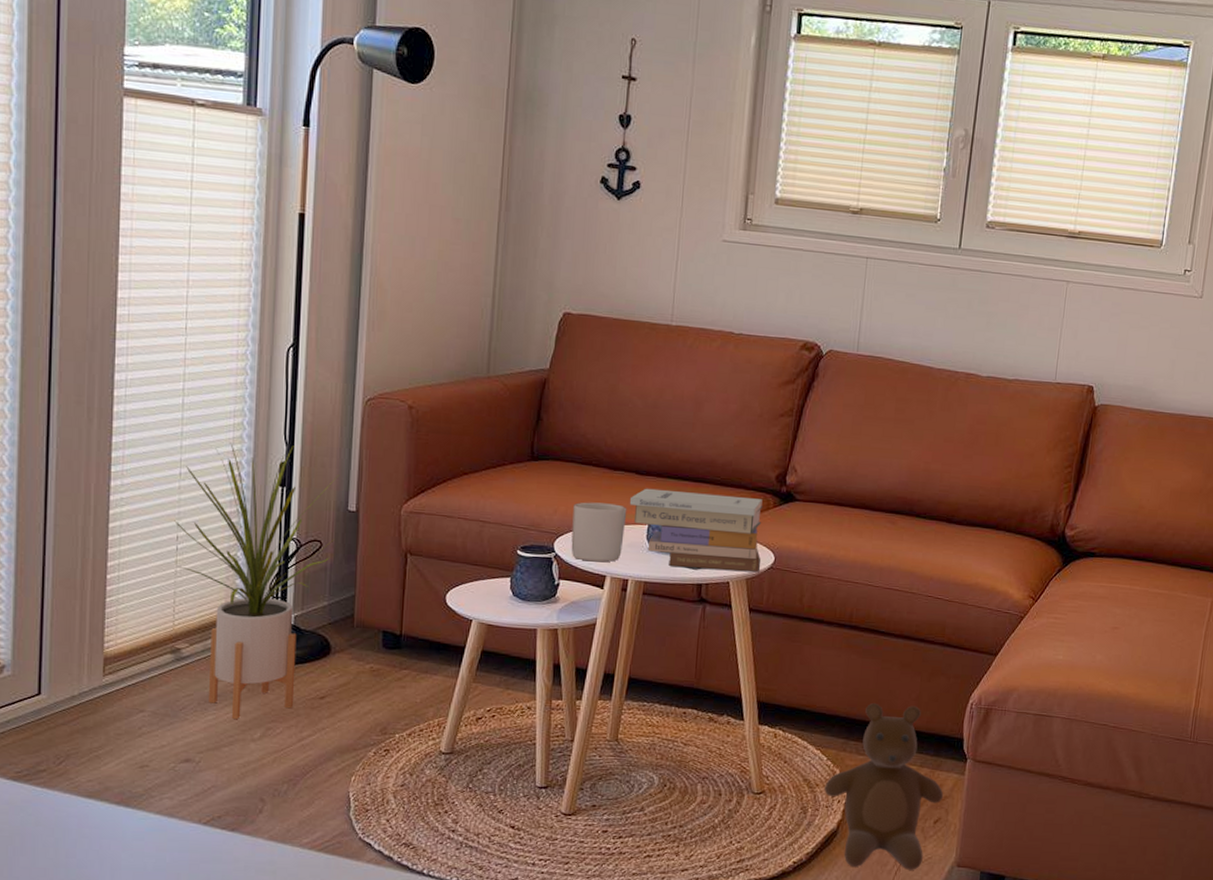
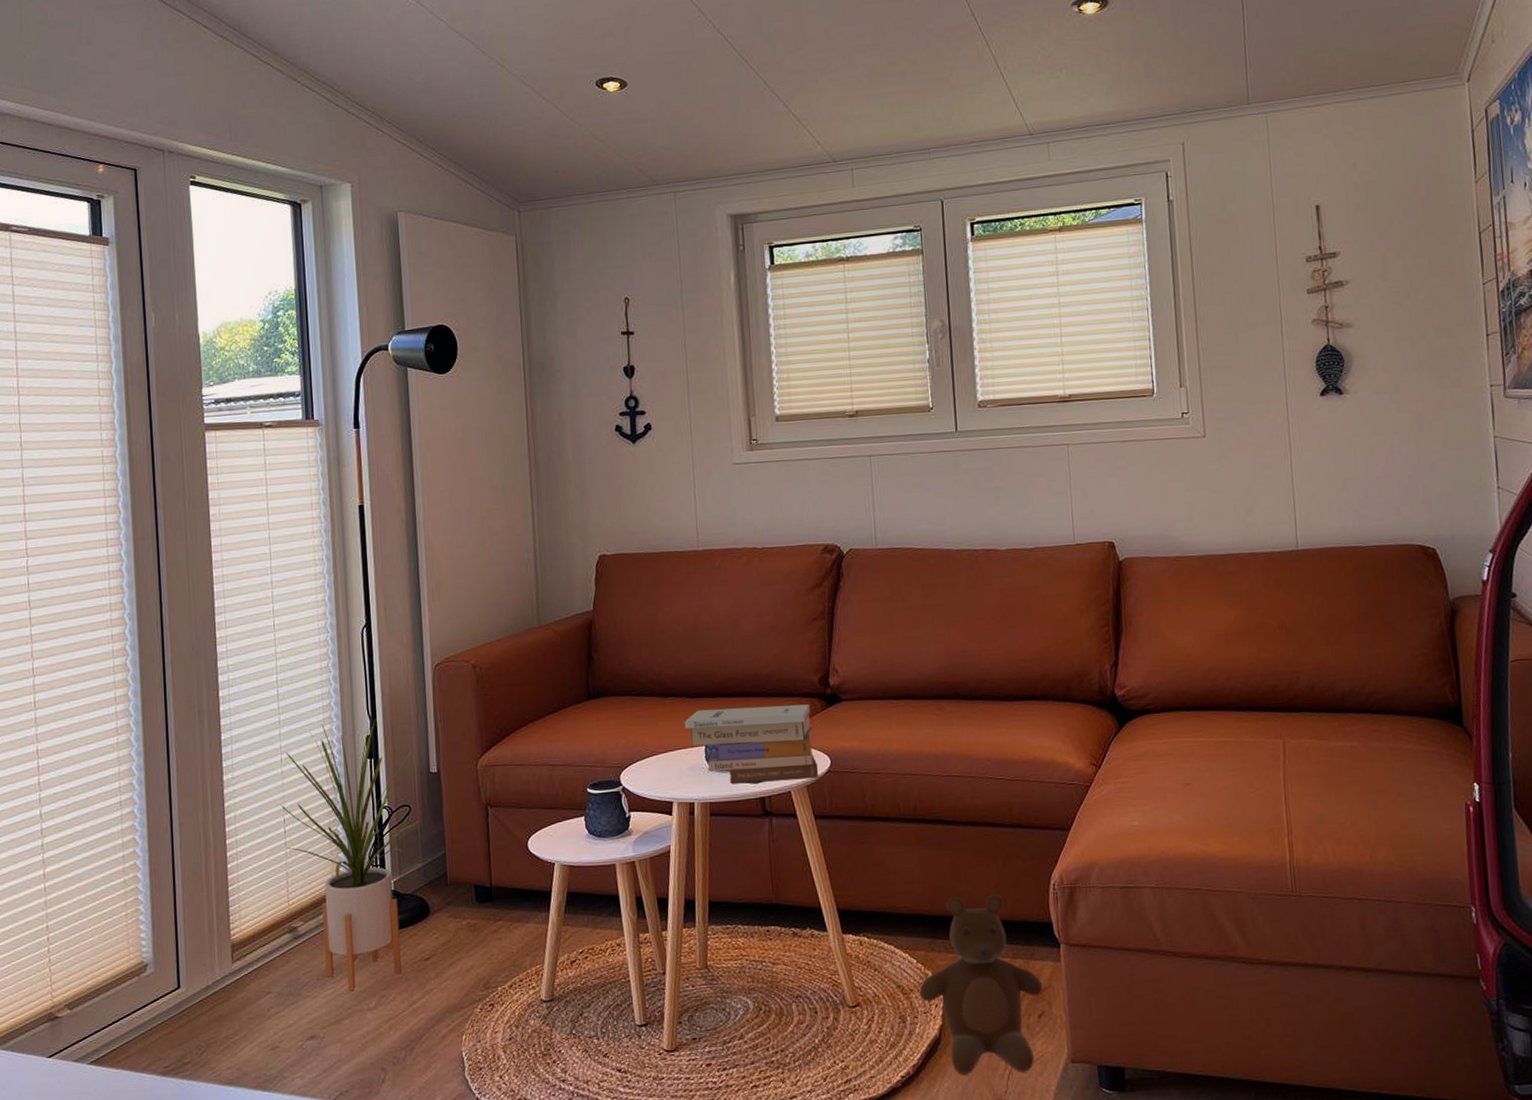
mug: present [571,502,627,562] -> none [633,730,685,790]

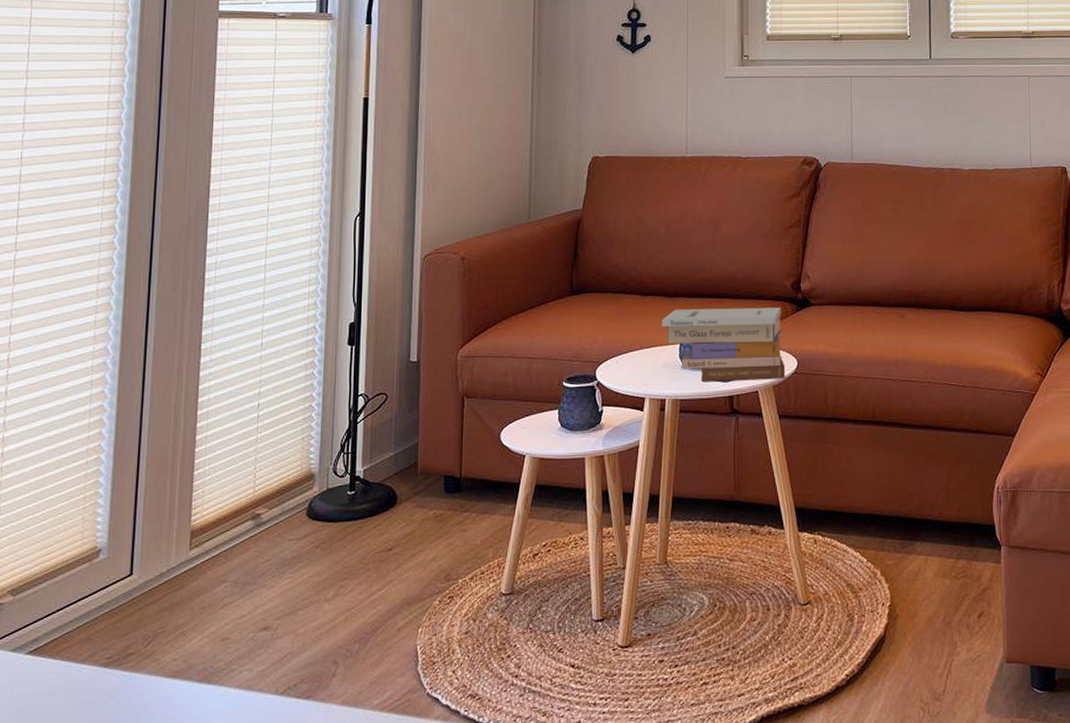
house plant: present [280,718,421,991] -> none [256,306,402,581]
teddy bear: present [919,894,1043,1076] -> none [868,496,984,675]

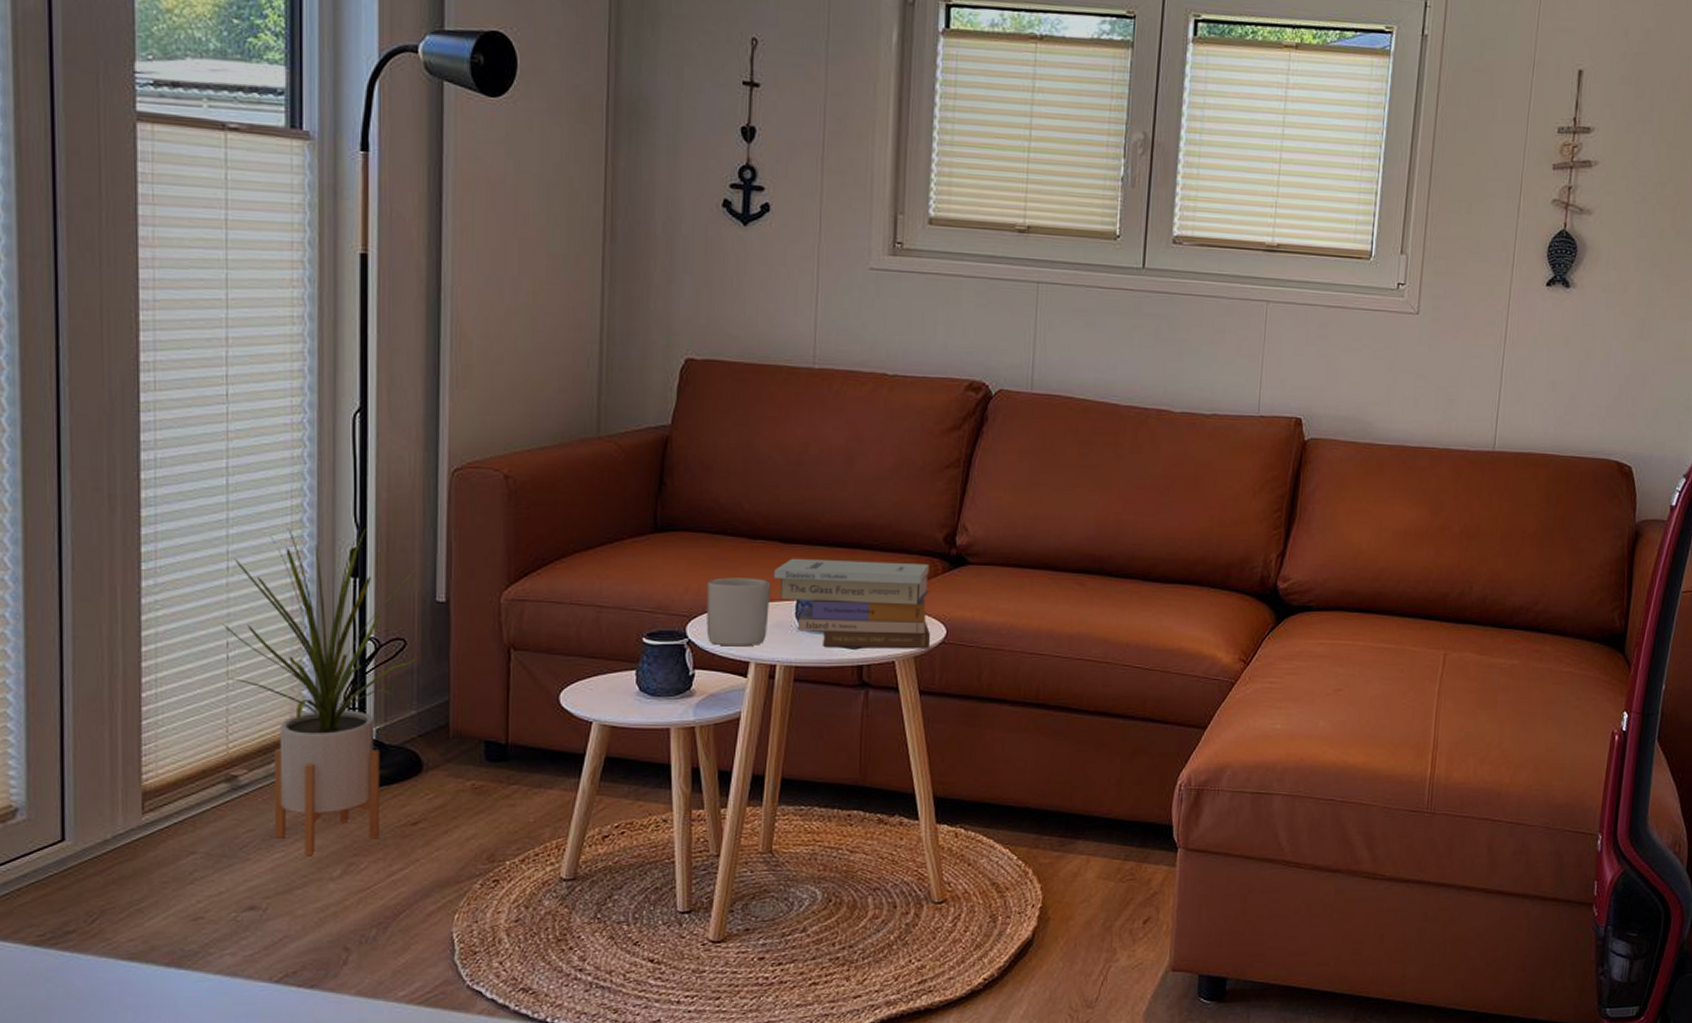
house plant: none [256,306,402,581] -> present [223,528,424,856]
mug: none [611,327,660,386] -> present [706,577,771,647]

